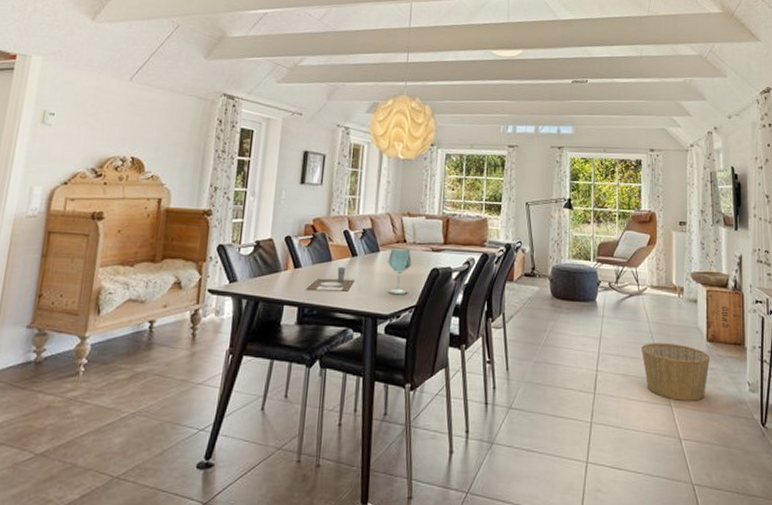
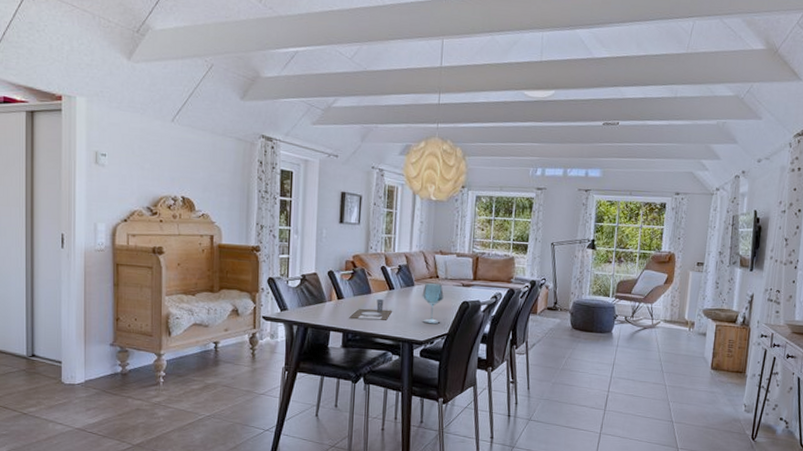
basket: present [640,343,710,401] -> none [649,369,712,419]

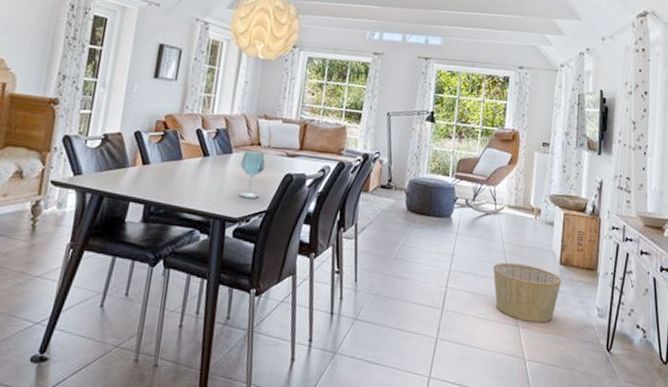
place setting: present [349,298,392,320] -> none [153,166,204,192]
basket: none [649,369,712,419] -> present [492,262,561,323]

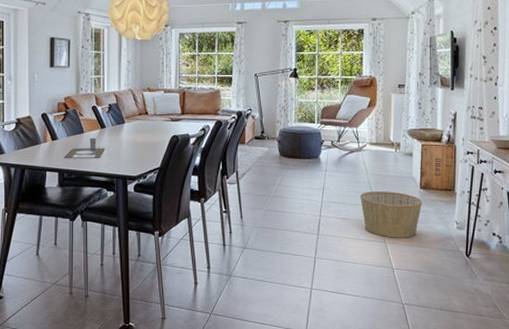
place setting: none [153,166,204,192] -> present [64,137,105,158]
wine glass: present [239,151,266,199] -> none [133,120,154,159]

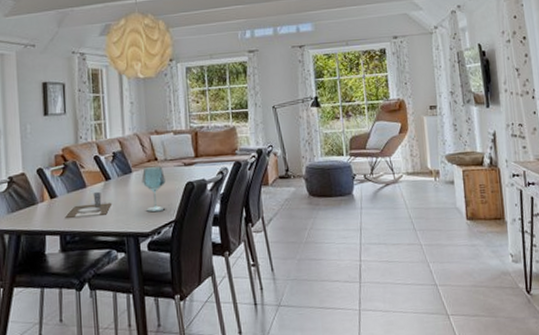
wine glass: none [133,120,154,159] -> present [141,167,166,213]
basket: present [359,191,422,238] -> none [401,226,471,280]

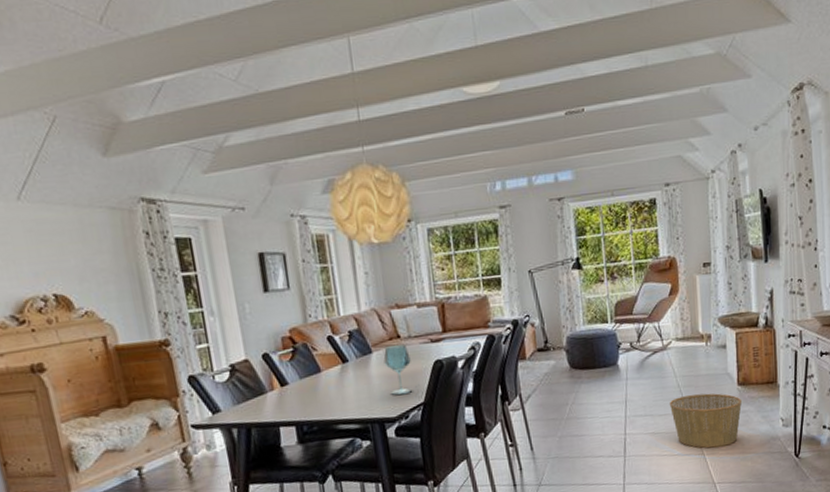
place setting: present [65,191,111,218] -> none [299,376,351,407]
basket: none [401,226,471,280] -> present [669,393,742,449]

